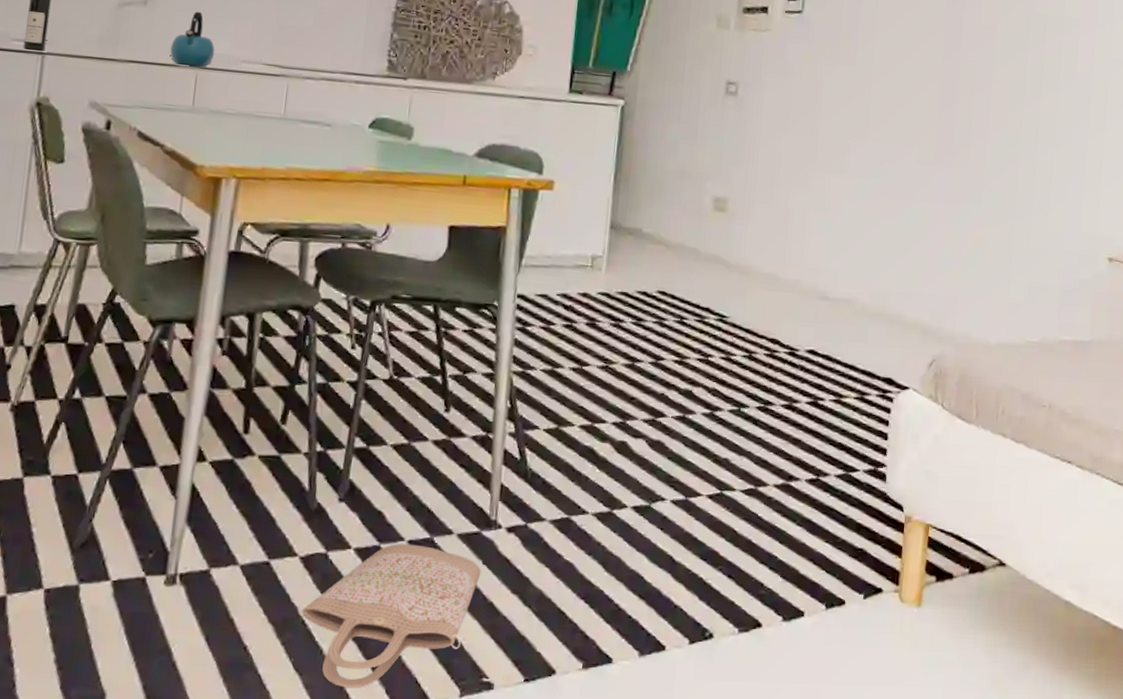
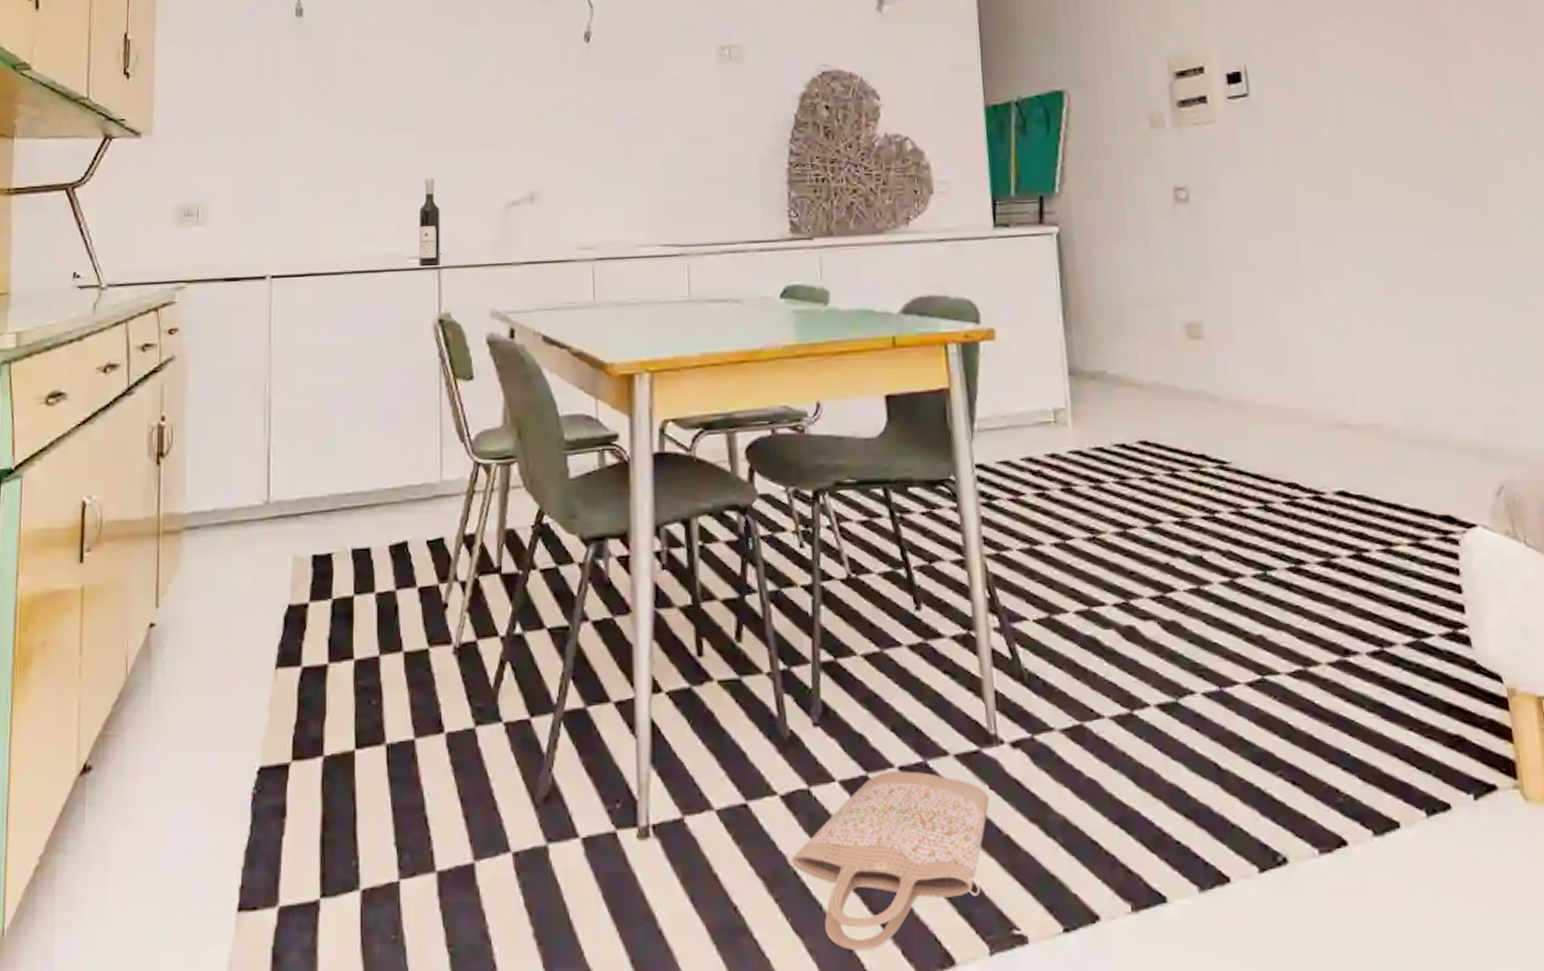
kettle: present [170,11,215,68] -> none [563,200,609,260]

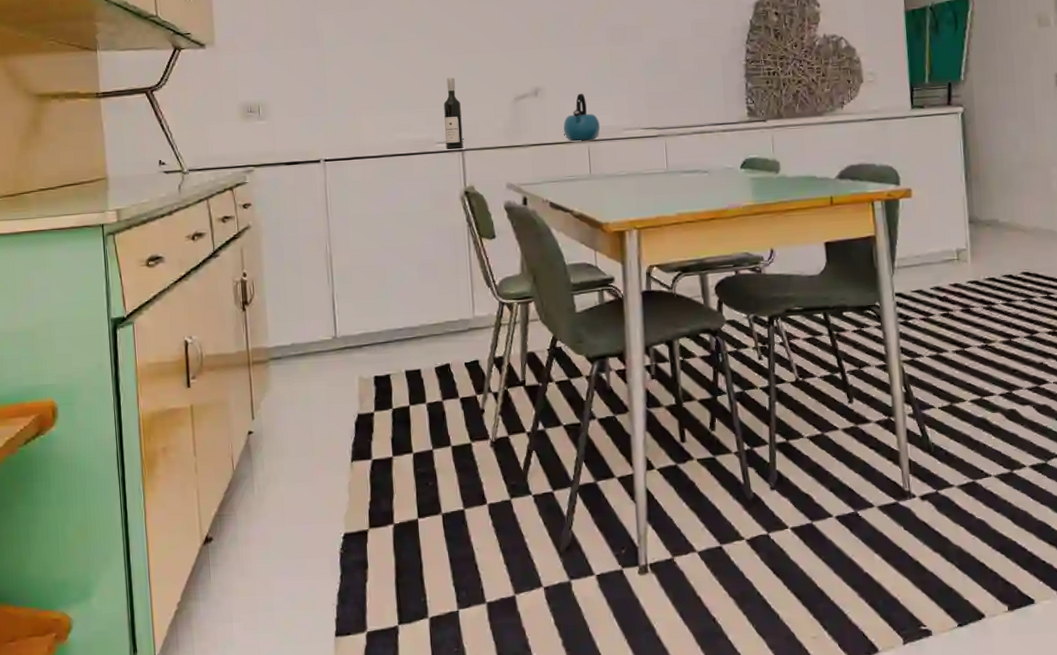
kettle: none [563,200,609,260] -> present [563,93,601,142]
shopping bag: present [786,771,990,951] -> none [751,519,904,646]

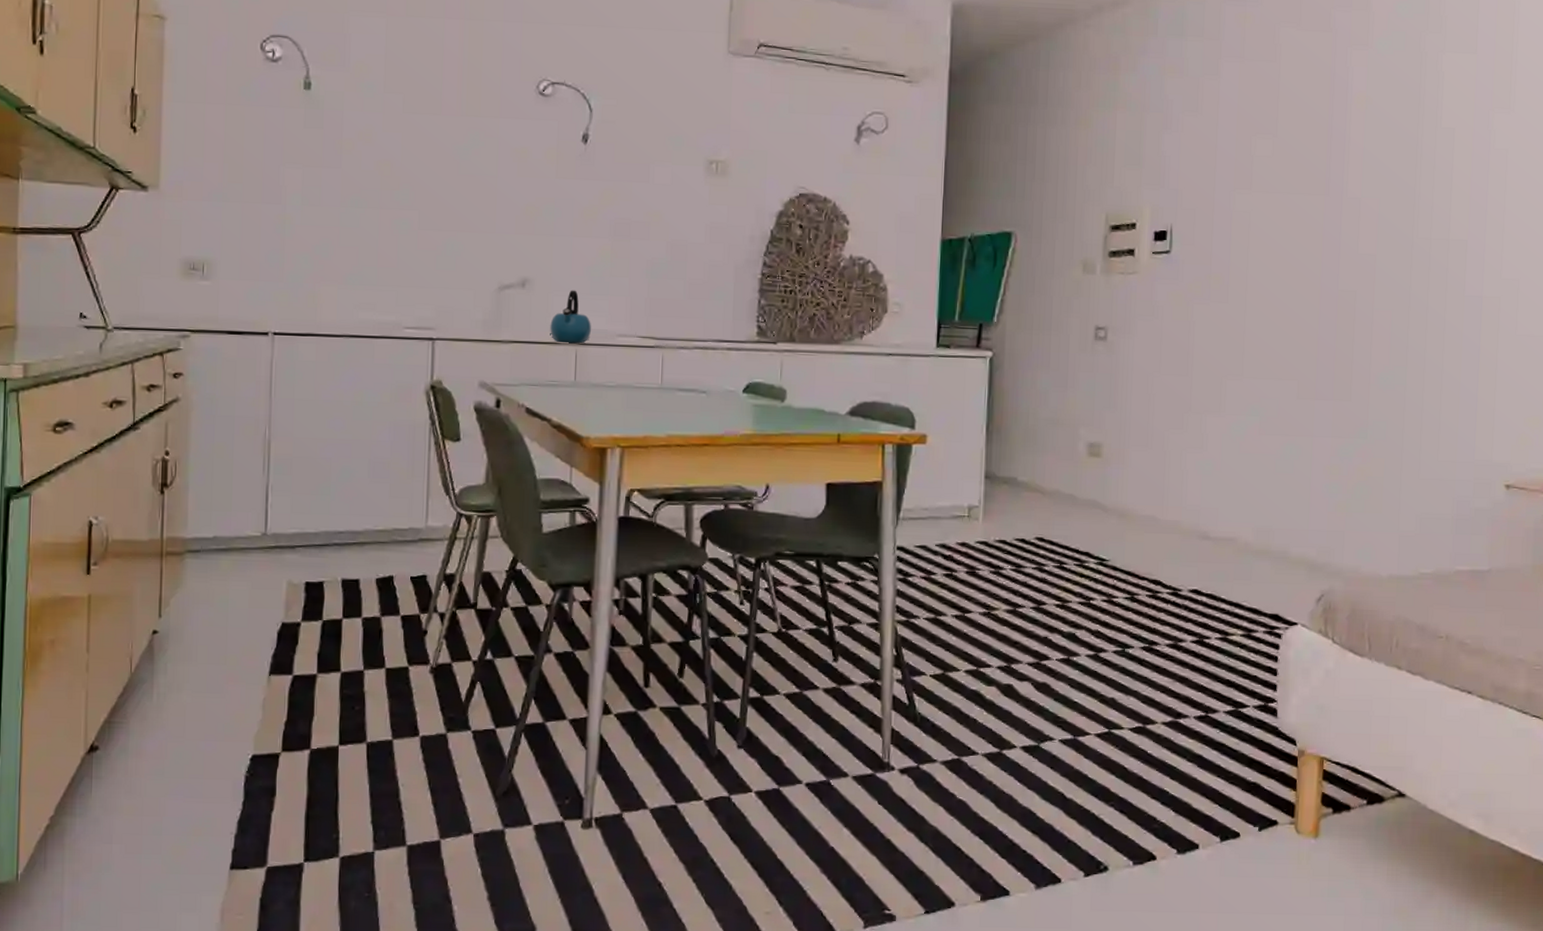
bottle: present [443,77,464,149] -> none [414,256,437,337]

